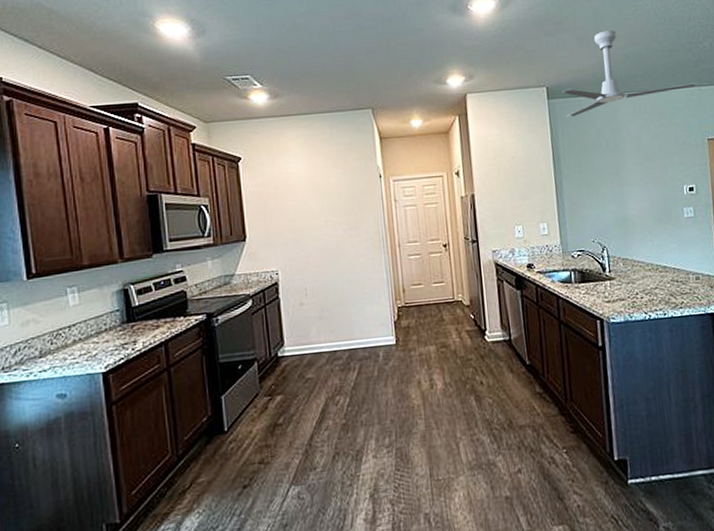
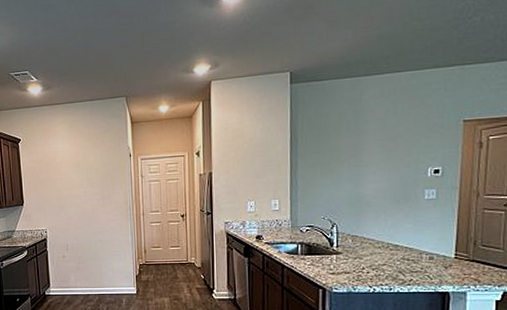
ceiling fan: present [562,30,697,117] -> none [306,10,459,101]

